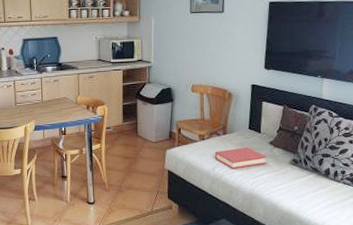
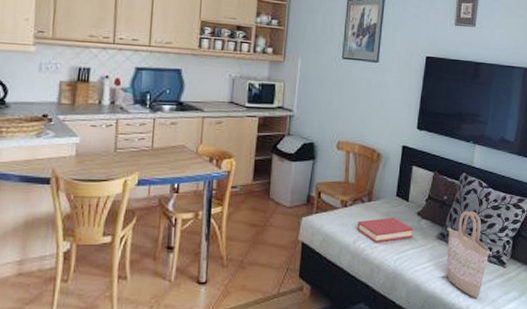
shopping bag: none [299,139,345,215] -> present [447,211,492,298]

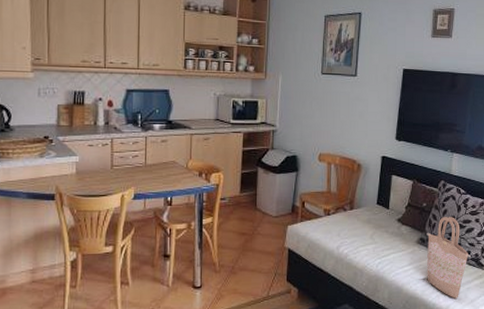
hardback book: present [356,217,414,243] -> none [339,224,394,249]

